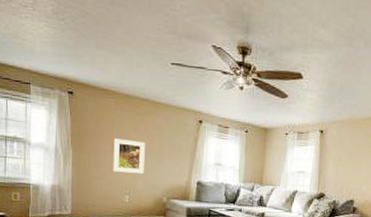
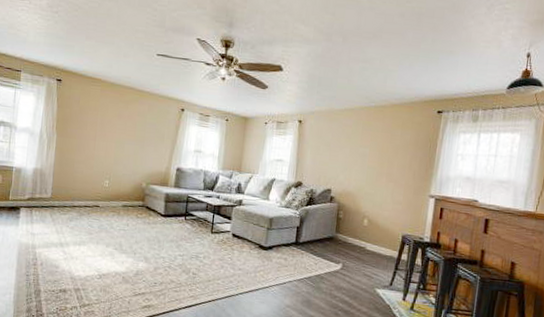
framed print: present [113,138,146,174] -> none [95,124,129,159]

